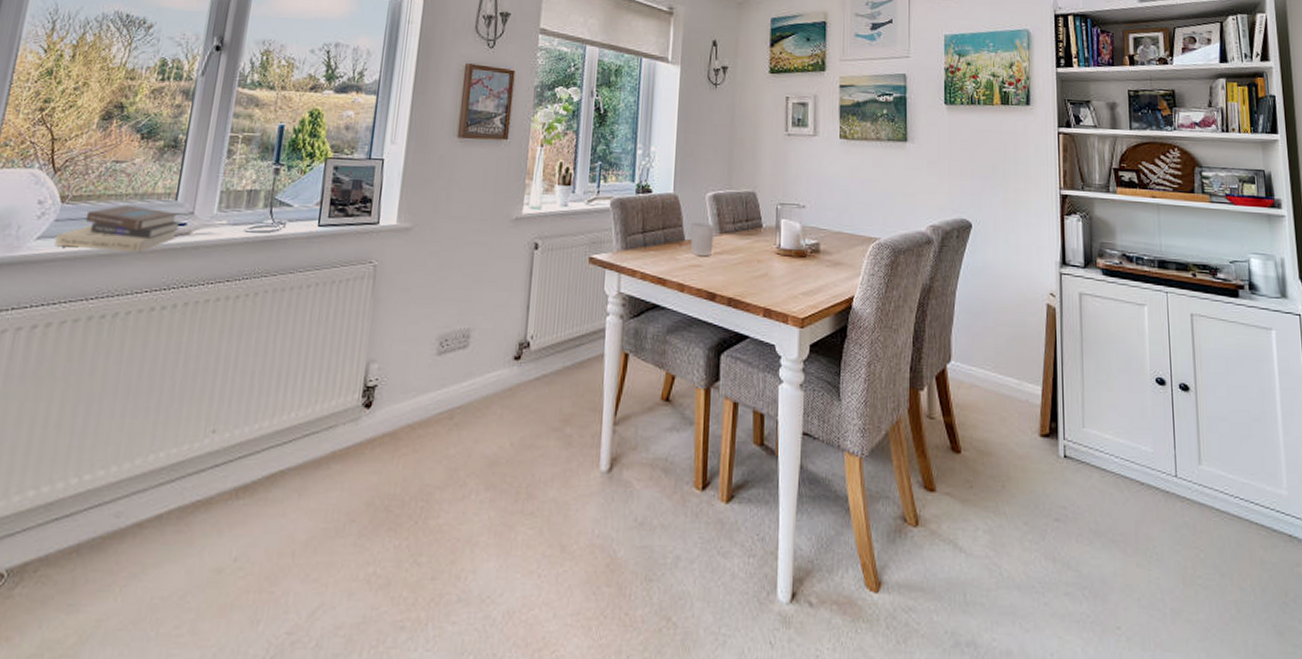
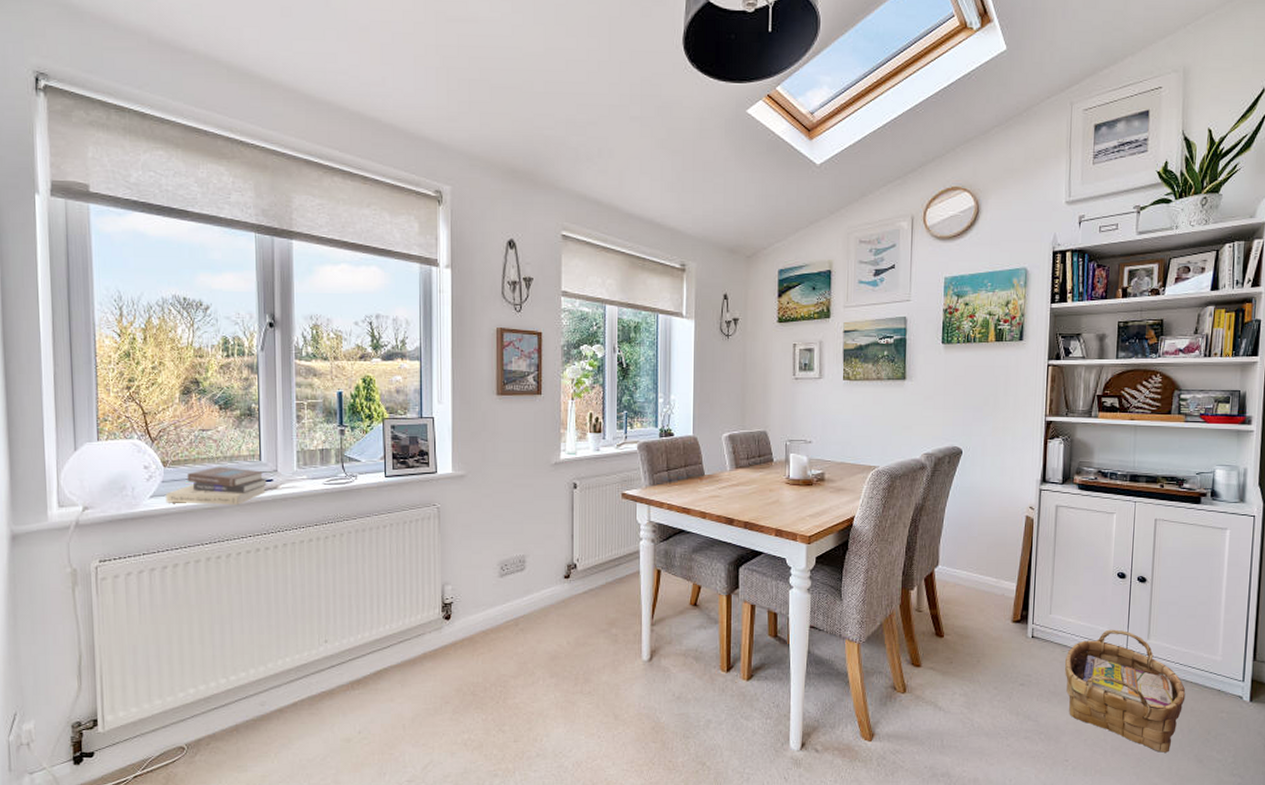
candle holder: present [690,222,714,257] -> none [710,459,730,489]
woven basket: none [1105,450,1252,620] -> present [1064,629,1186,753]

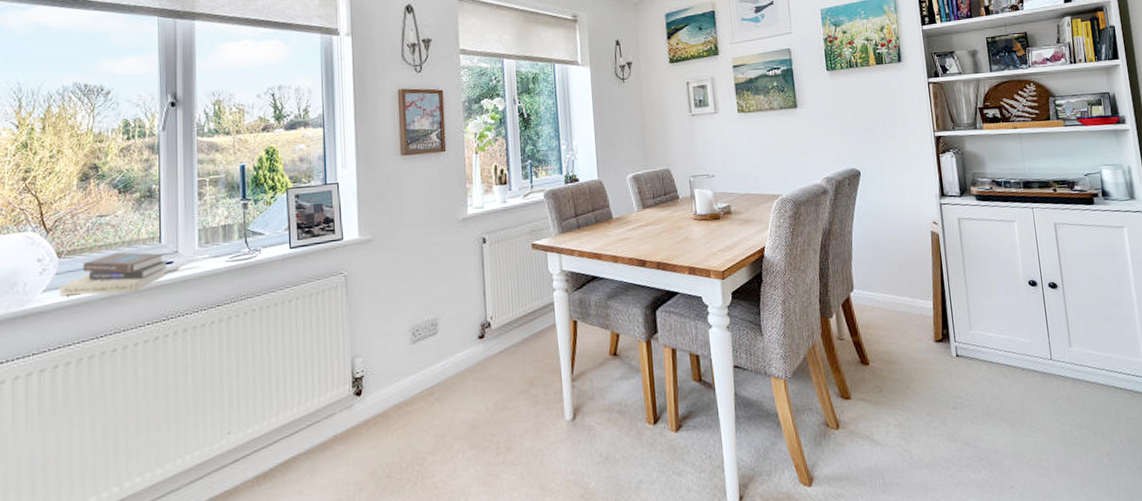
woven basket: present [1064,629,1186,753] -> none [993,339,1118,468]

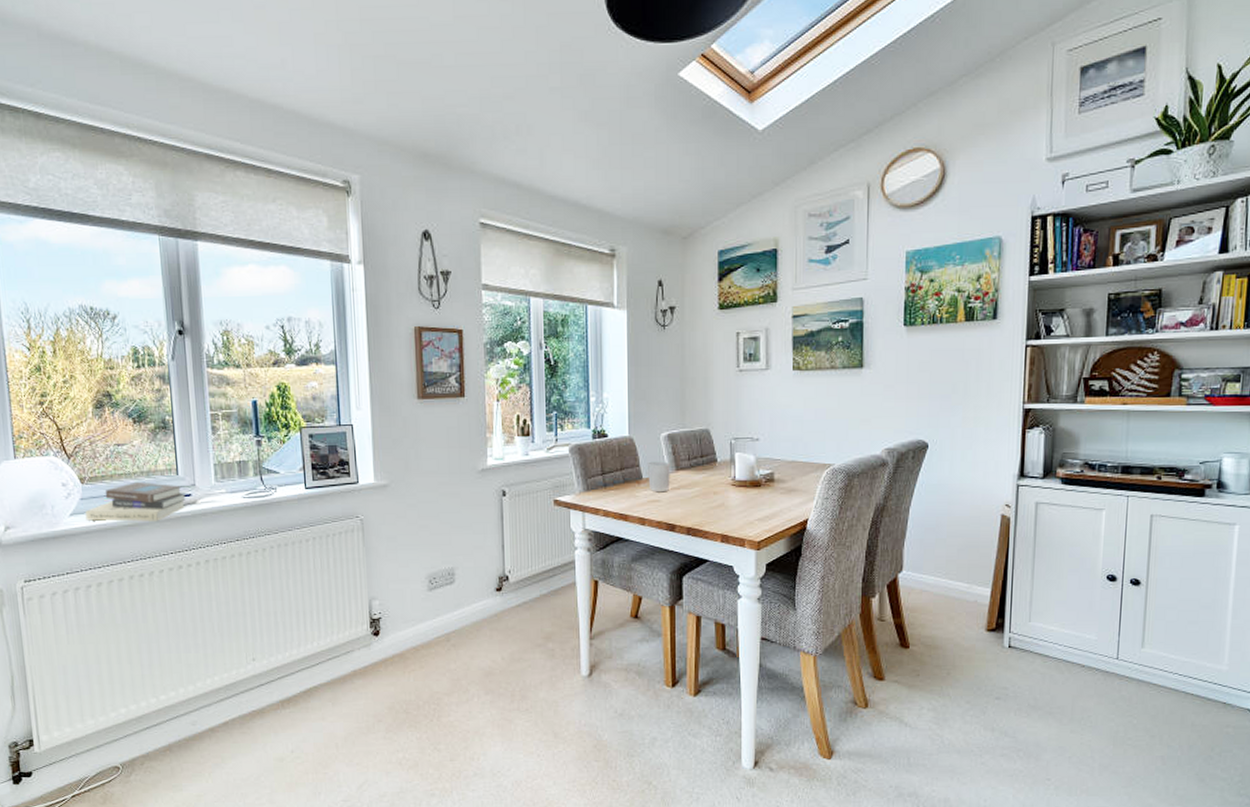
candle holder: none [617,200,638,231] -> present [648,461,670,493]

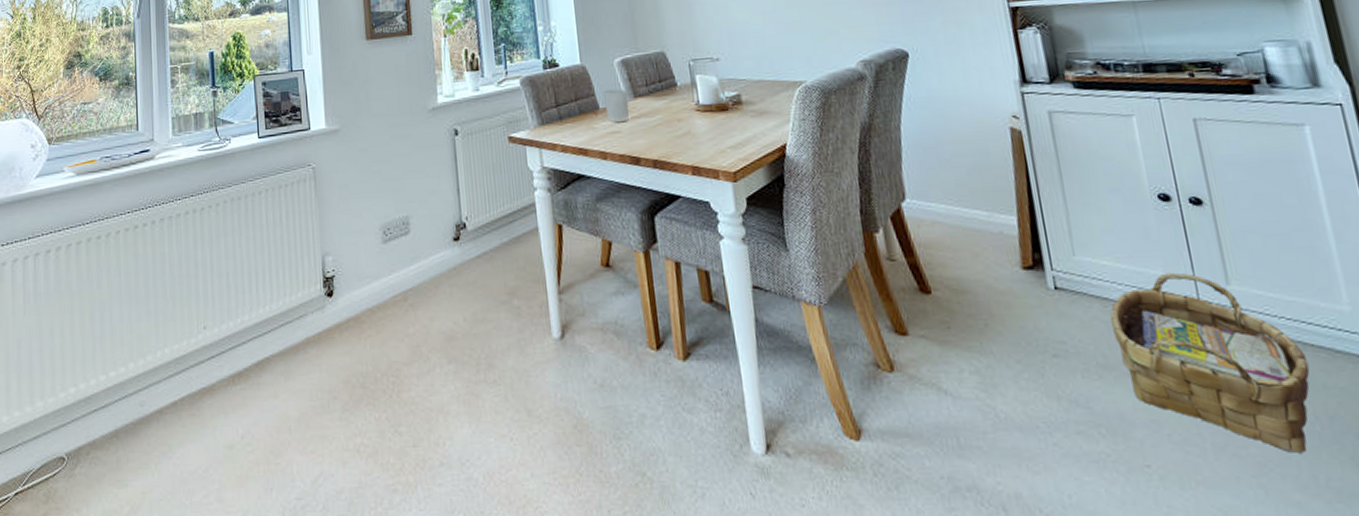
books: present [85,481,186,522] -> none [50,139,144,182]
woven basket: none [1045,637,1186,771] -> present [1110,272,1310,453]

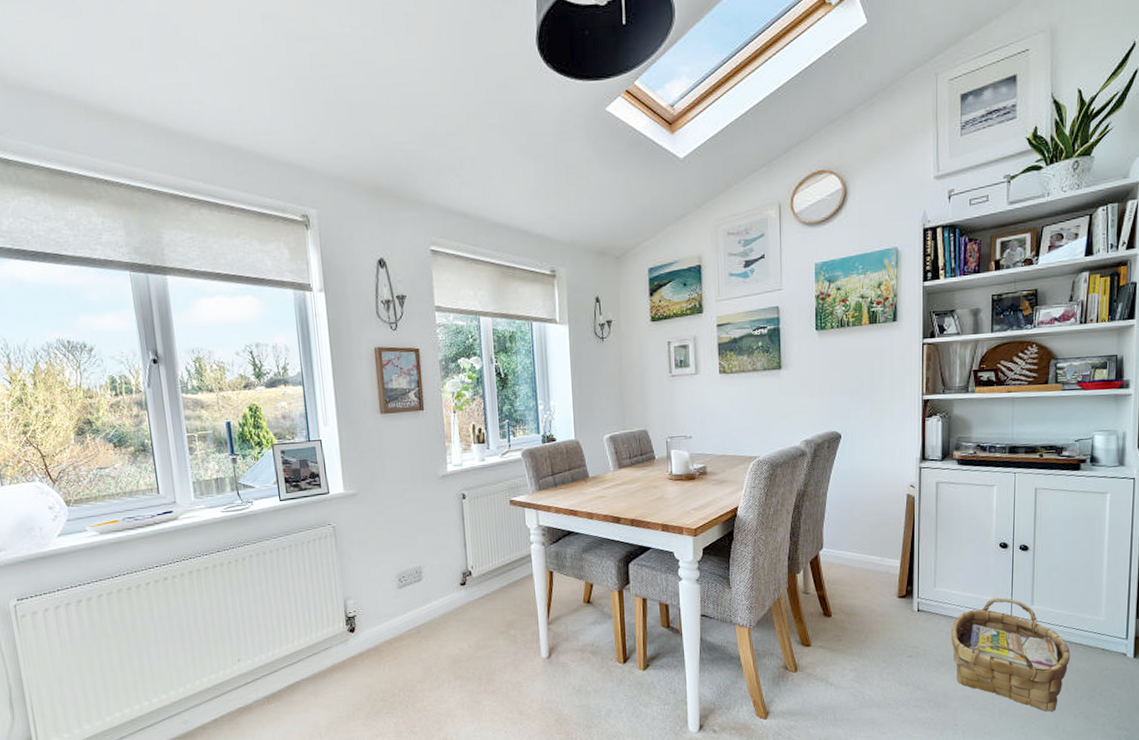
candle holder: present [604,88,630,123] -> none [593,460,614,489]

